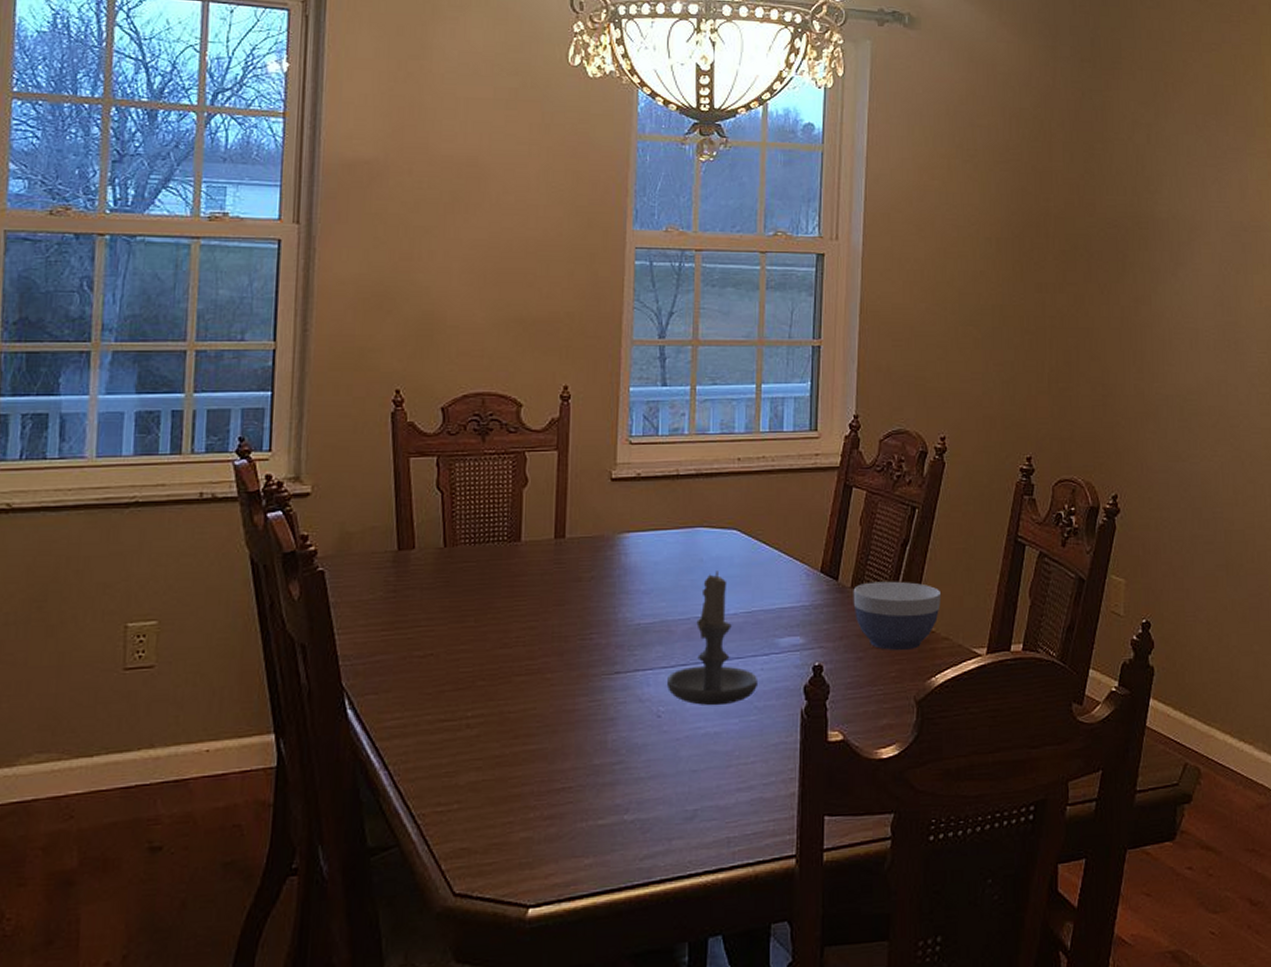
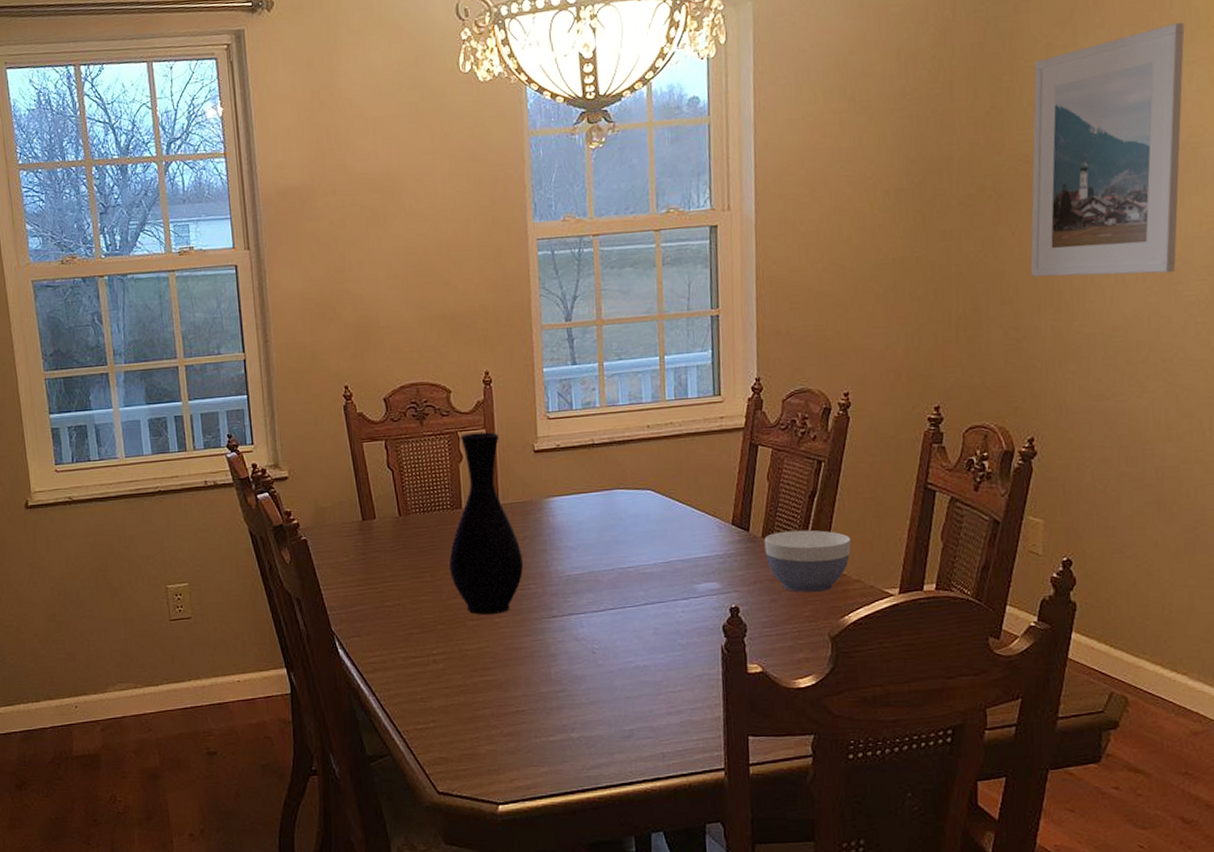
vase: none [499,453,587,670] -> present [449,432,524,616]
candle: present [666,571,757,706] -> none [598,527,680,644]
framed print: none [1117,117,1247,344] -> present [1030,22,1185,277]

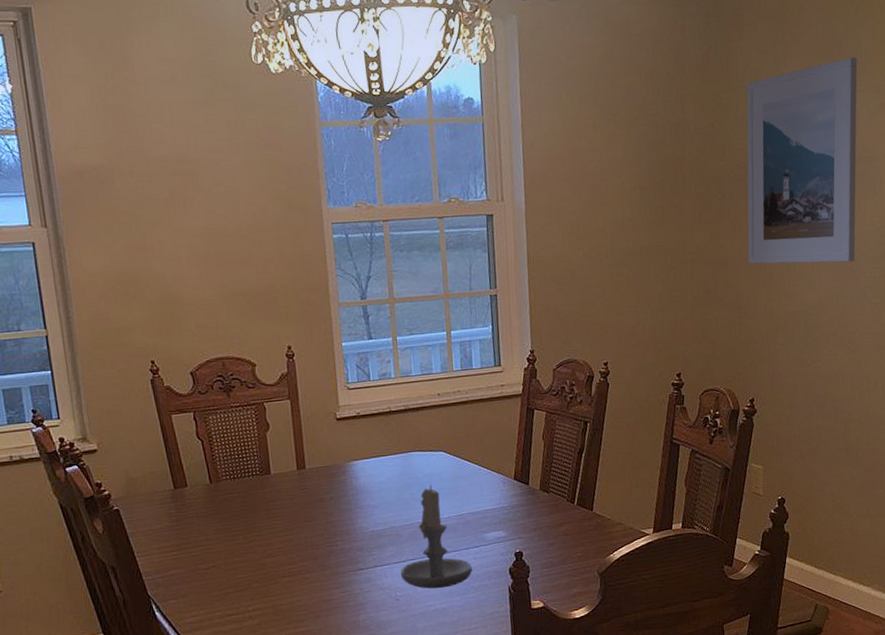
vase: present [449,432,524,616] -> none [260,402,331,572]
candle: none [598,527,680,644] -> present [400,485,472,589]
bowl: present [764,530,852,593] -> none [541,481,614,536]

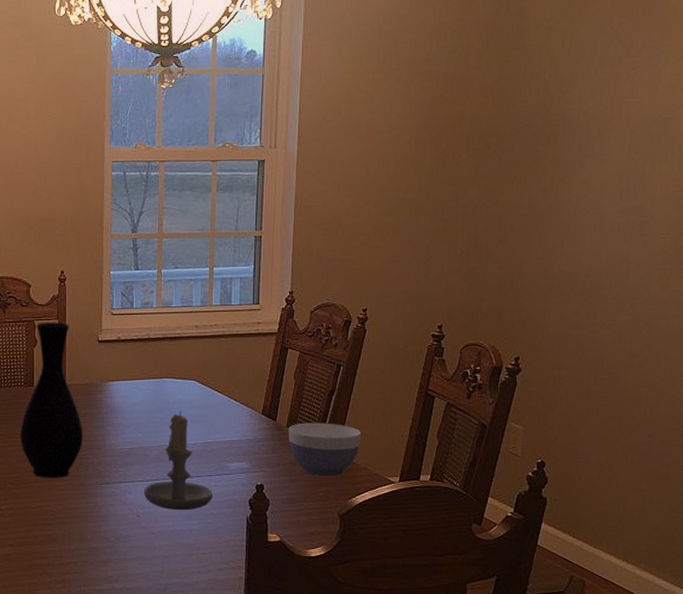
vase: none [260,402,331,572] -> present [20,321,84,479]
bowl: none [541,481,614,536] -> present [288,423,362,477]
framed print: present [746,57,858,264] -> none [525,17,663,226]

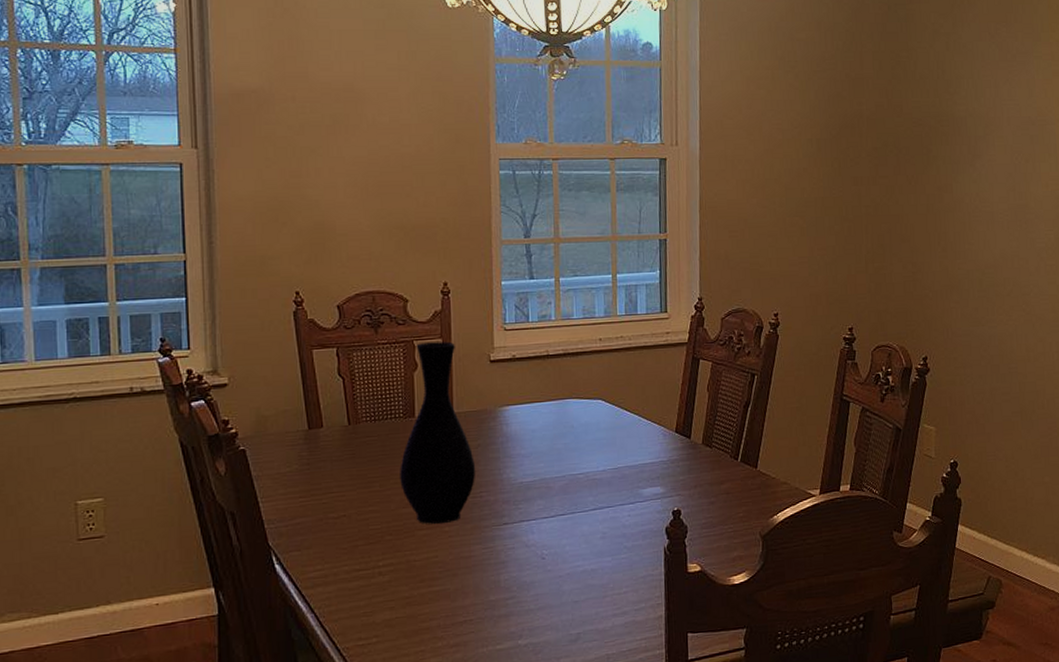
candle: present [143,411,212,511] -> none [548,435,626,548]
bowl: present [288,423,362,477] -> none [704,437,780,495]

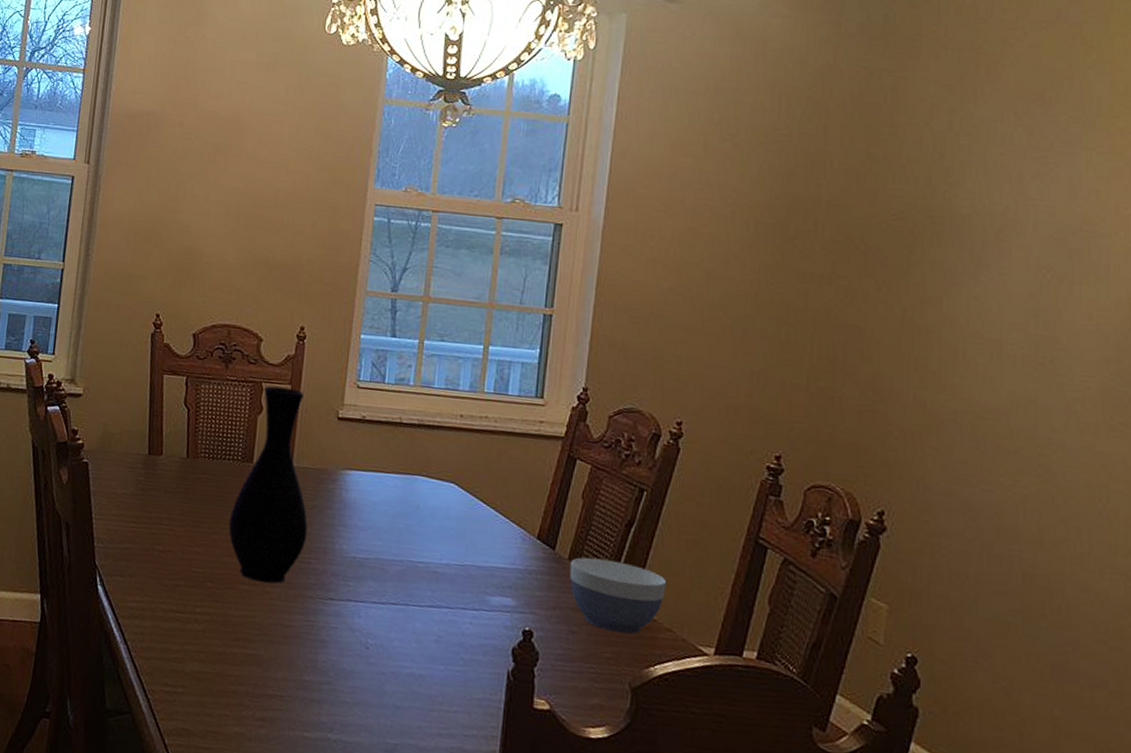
bowl: none [704,437,780,495] -> present [569,557,667,635]

